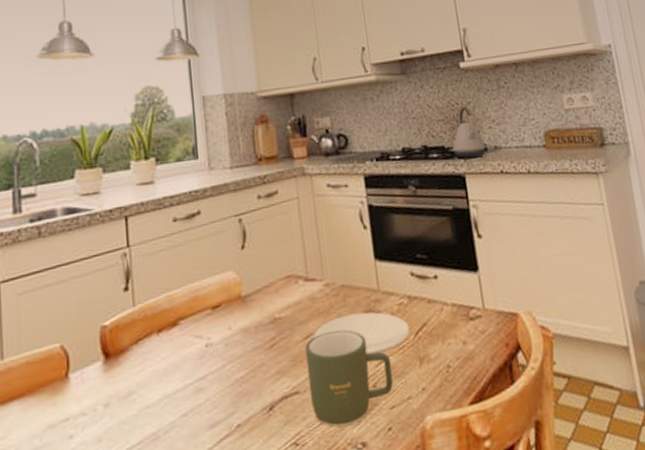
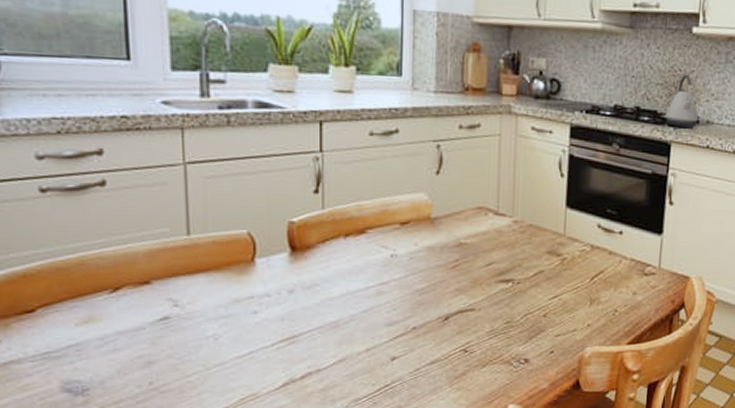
mug: present [305,330,394,427] -> none [484,264,564,344]
plate: present [313,311,410,355] -> none [495,251,587,290]

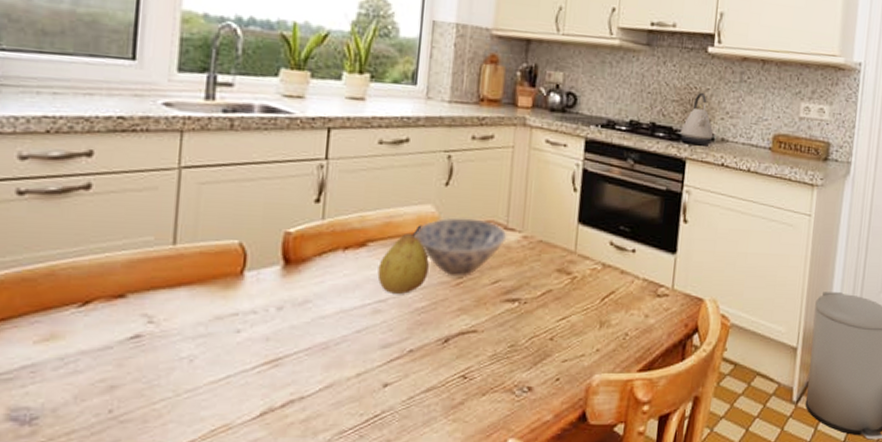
fruit: none [378,212,426,276] -> present [377,225,429,294]
bowl: none [410,204,498,260] -> present [415,217,507,277]

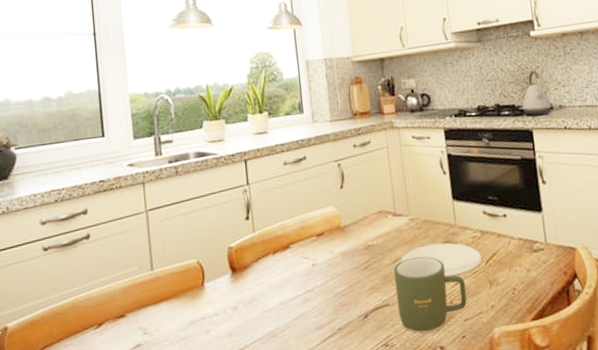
fruit: present [377,225,429,294] -> none [301,224,341,284]
bowl: present [415,217,507,277] -> none [324,211,397,262]
mug: none [486,282,573,370] -> present [393,256,467,334]
plate: none [501,269,598,311] -> present [400,242,482,278]

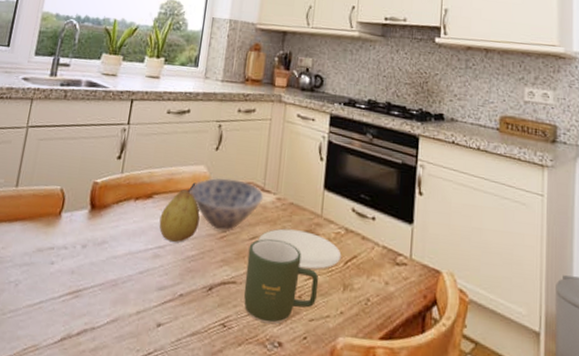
fruit: none [301,224,341,284] -> present [159,183,200,242]
bowl: none [324,211,397,262] -> present [190,177,264,231]
kettle: present [522,70,552,117] -> none [413,76,444,125]

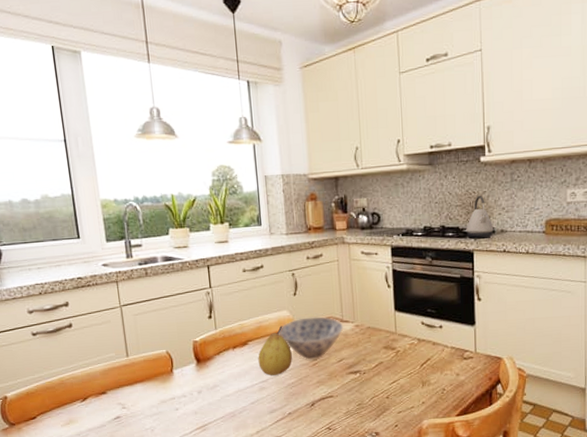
mug: present [244,239,319,324] -> none [338,358,402,421]
plate: present [258,228,342,271] -> none [345,347,417,377]
kettle: none [413,76,444,125] -> present [466,195,494,239]

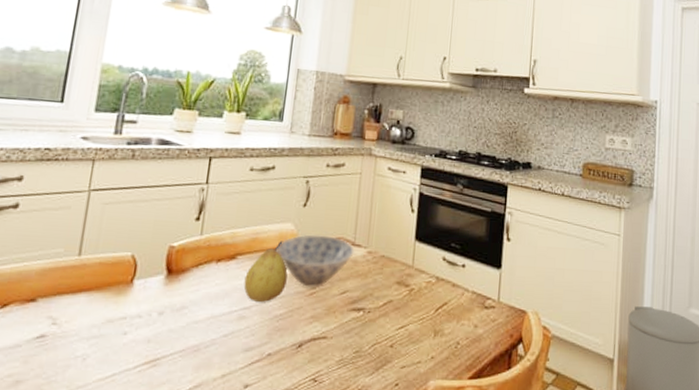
kettle: present [466,195,494,239] -> none [502,126,531,173]

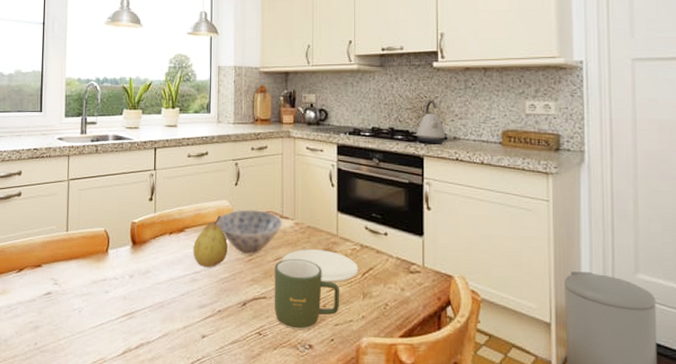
mug: none [335,292,411,375] -> present [274,259,340,330]
plate: none [348,281,433,320] -> present [281,249,359,283]
kettle: none [502,126,531,173] -> present [416,100,446,144]

